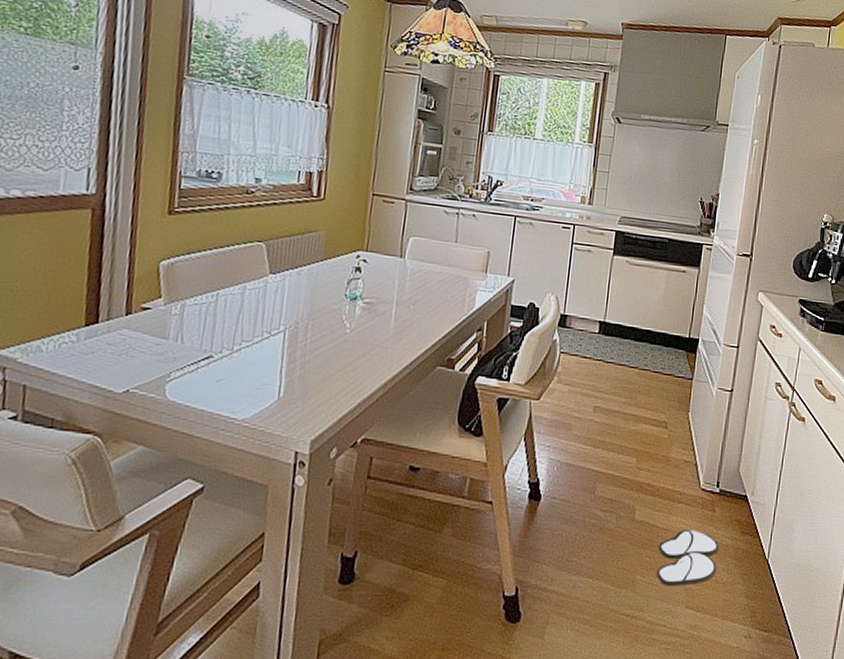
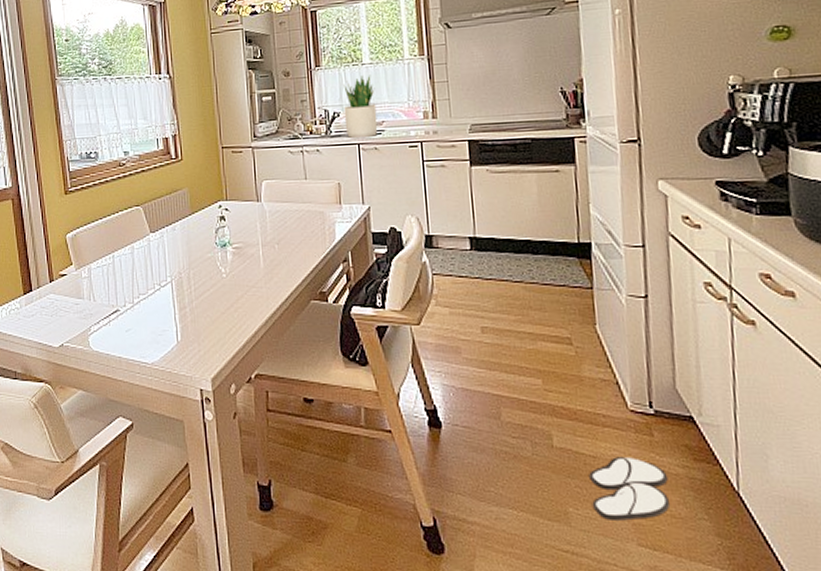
planter: none [506,149,542,212] -> present [343,75,378,139]

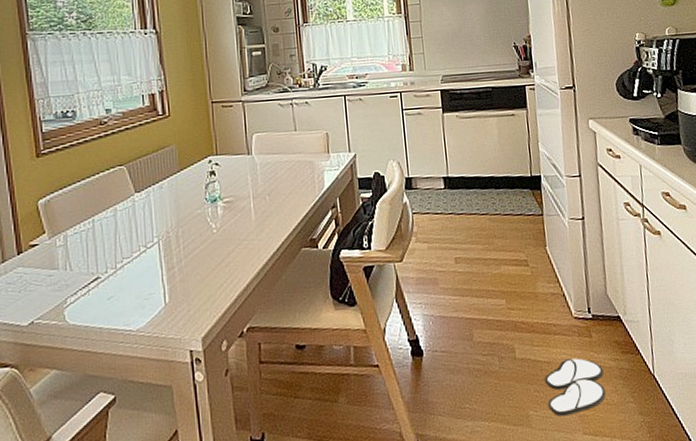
planter: present [343,75,378,139] -> none [330,31,362,91]

